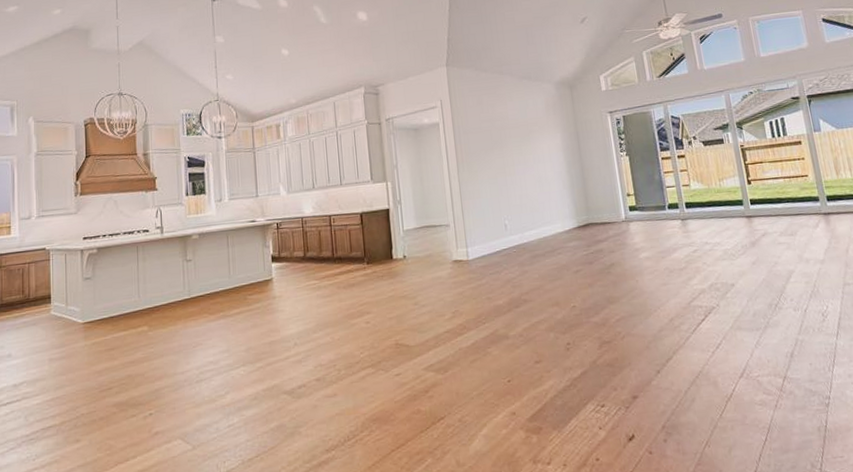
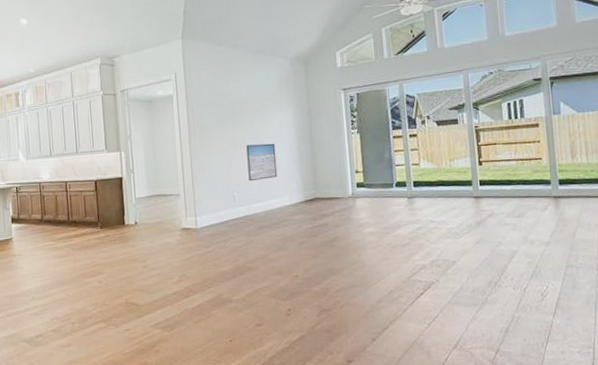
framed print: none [515,168,549,209] -> present [246,143,278,182]

